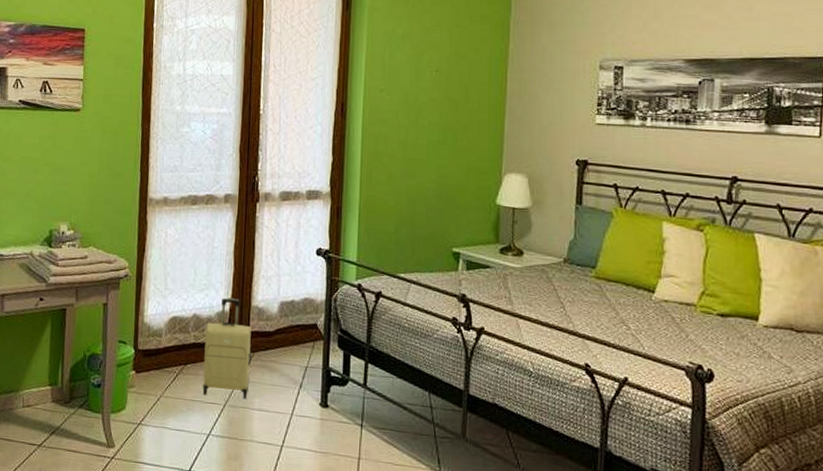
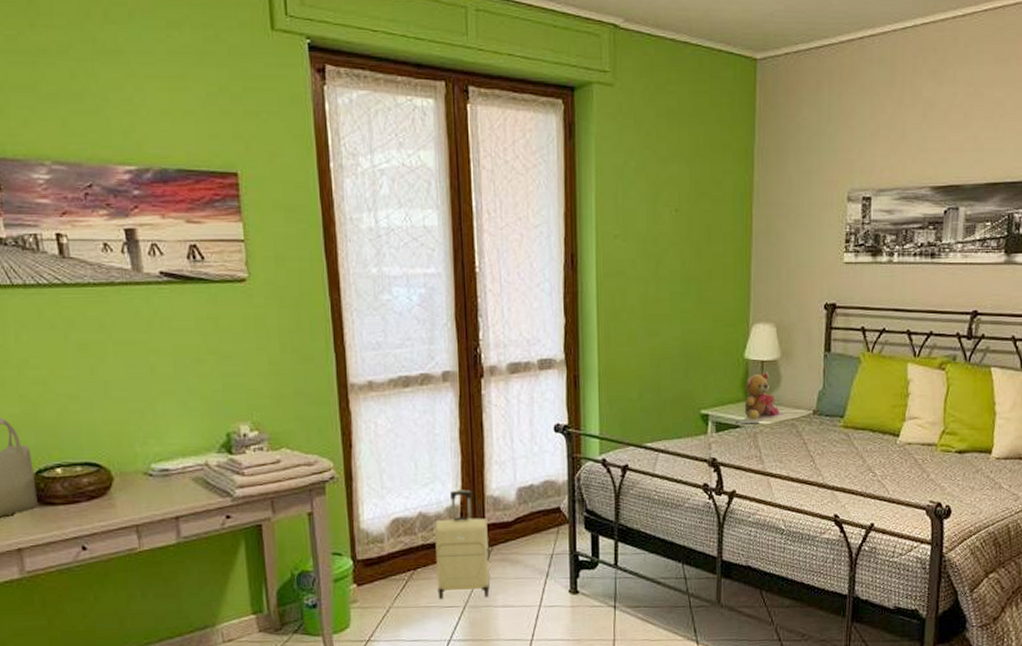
teddy bear: none [486,218,537,266] -> present [735,372,786,424]

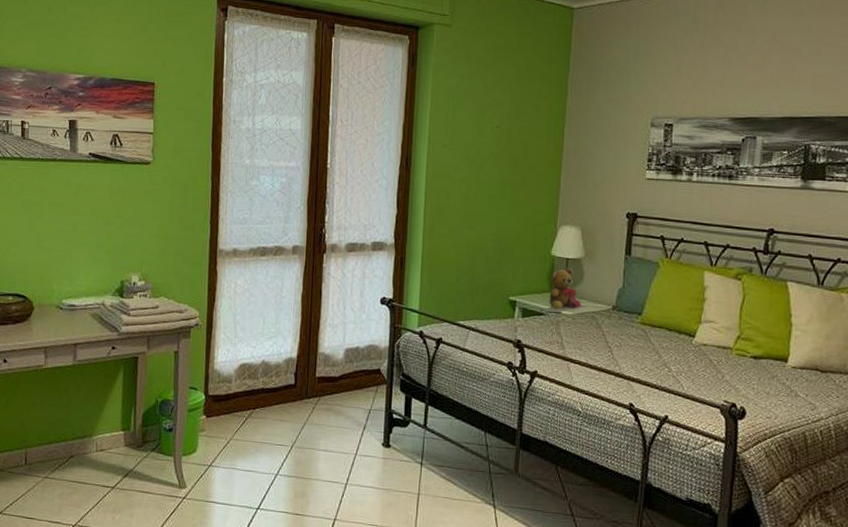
suitcase: present [434,489,491,600] -> none [271,345,318,441]

